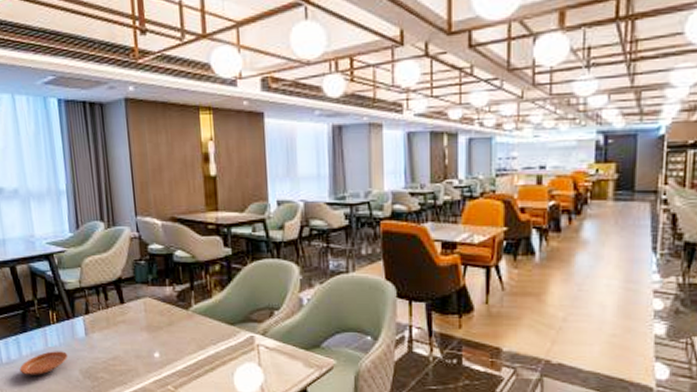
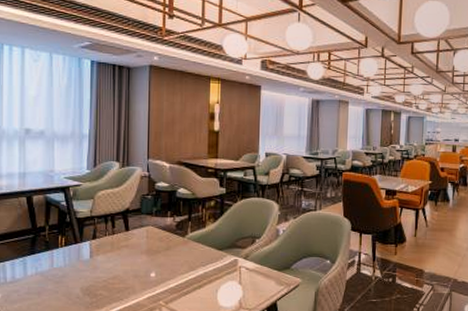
plate: present [19,351,68,375] -> none [22,271,72,293]

